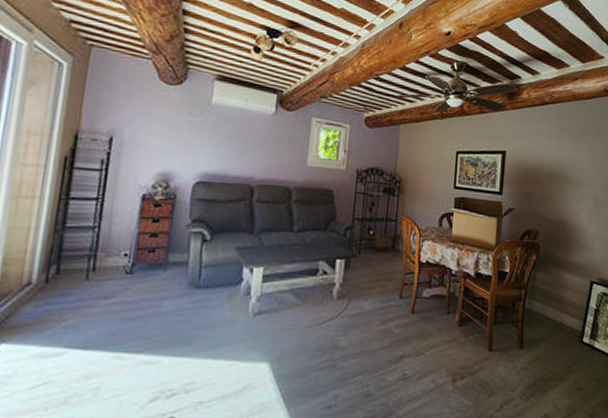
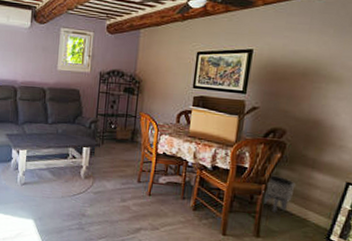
planter: none [522,279,551,319] -> present [261,175,296,213]

